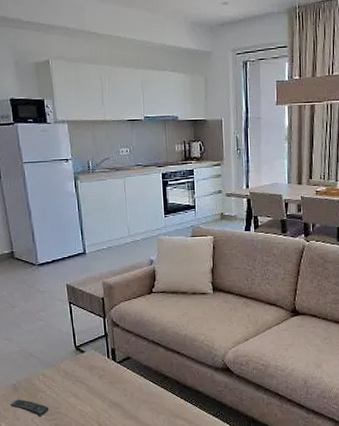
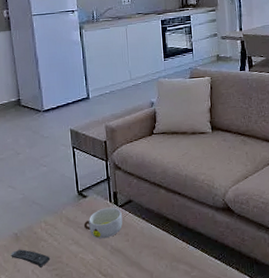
bowl: none [81,363,121,393] -> present [83,207,122,239]

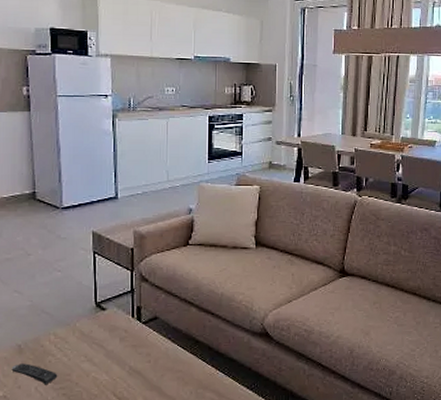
bowl: present [83,207,122,239] -> none [99,323,145,358]

